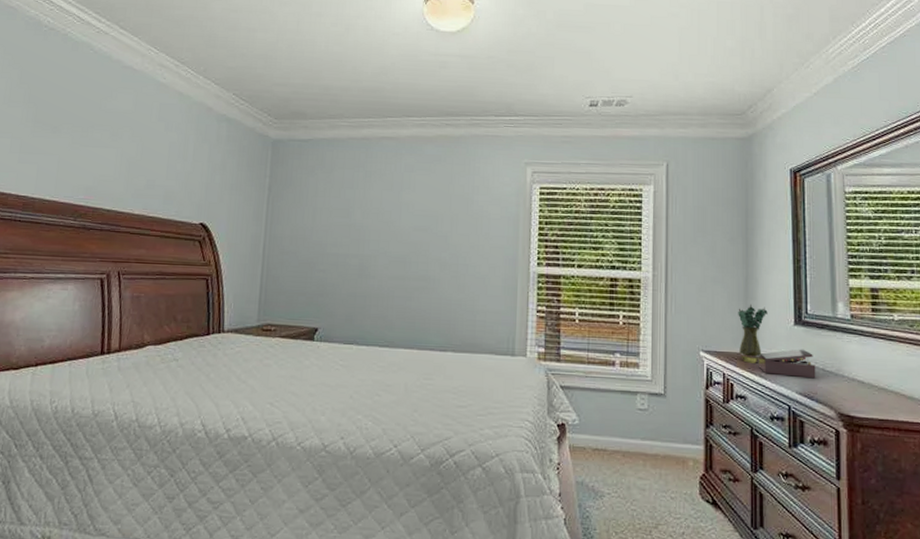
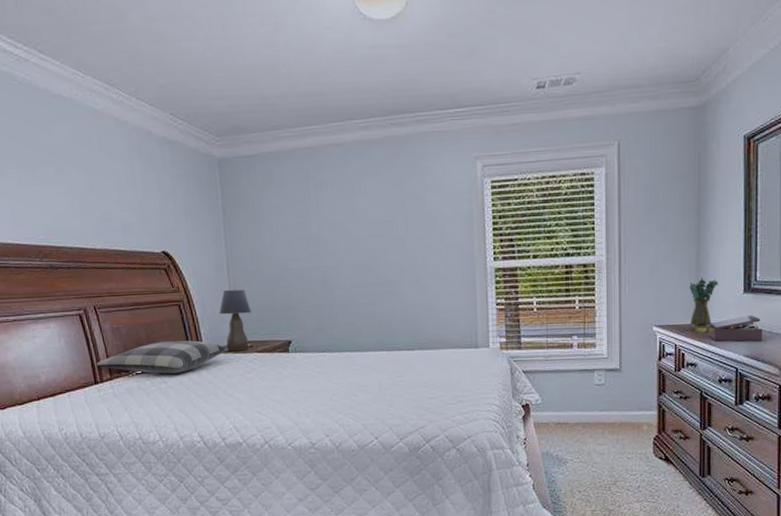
pillow: none [107,315,248,352] -> present [96,340,226,374]
table lamp: none [246,267,281,334] -> present [219,288,252,352]

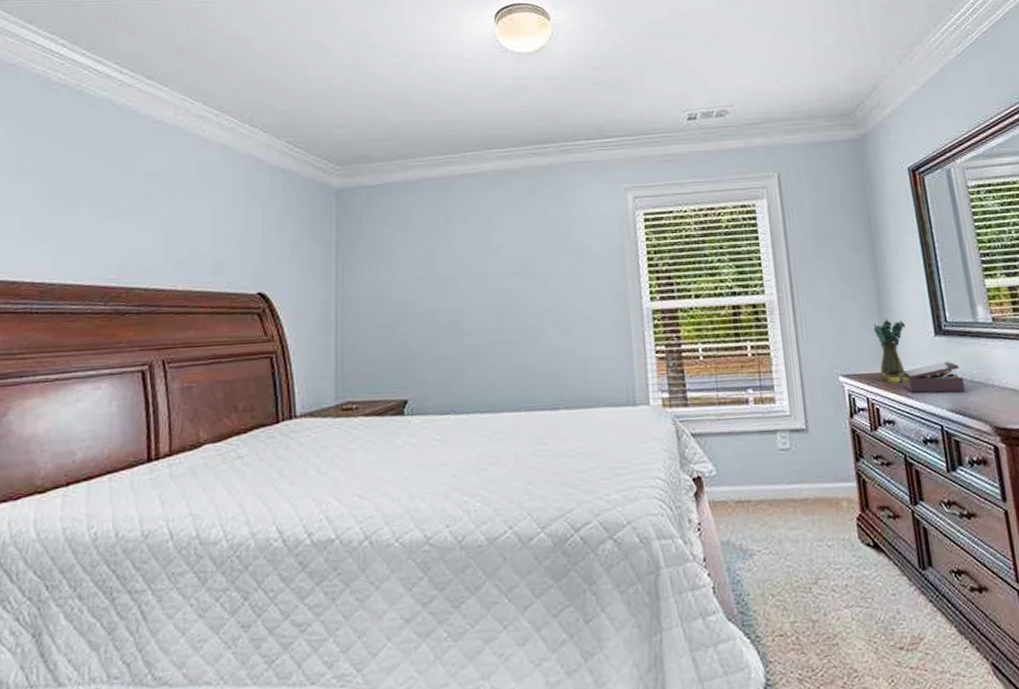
pillow: present [96,340,226,374] -> none [153,402,324,447]
table lamp: present [219,288,252,352] -> none [320,335,361,416]

